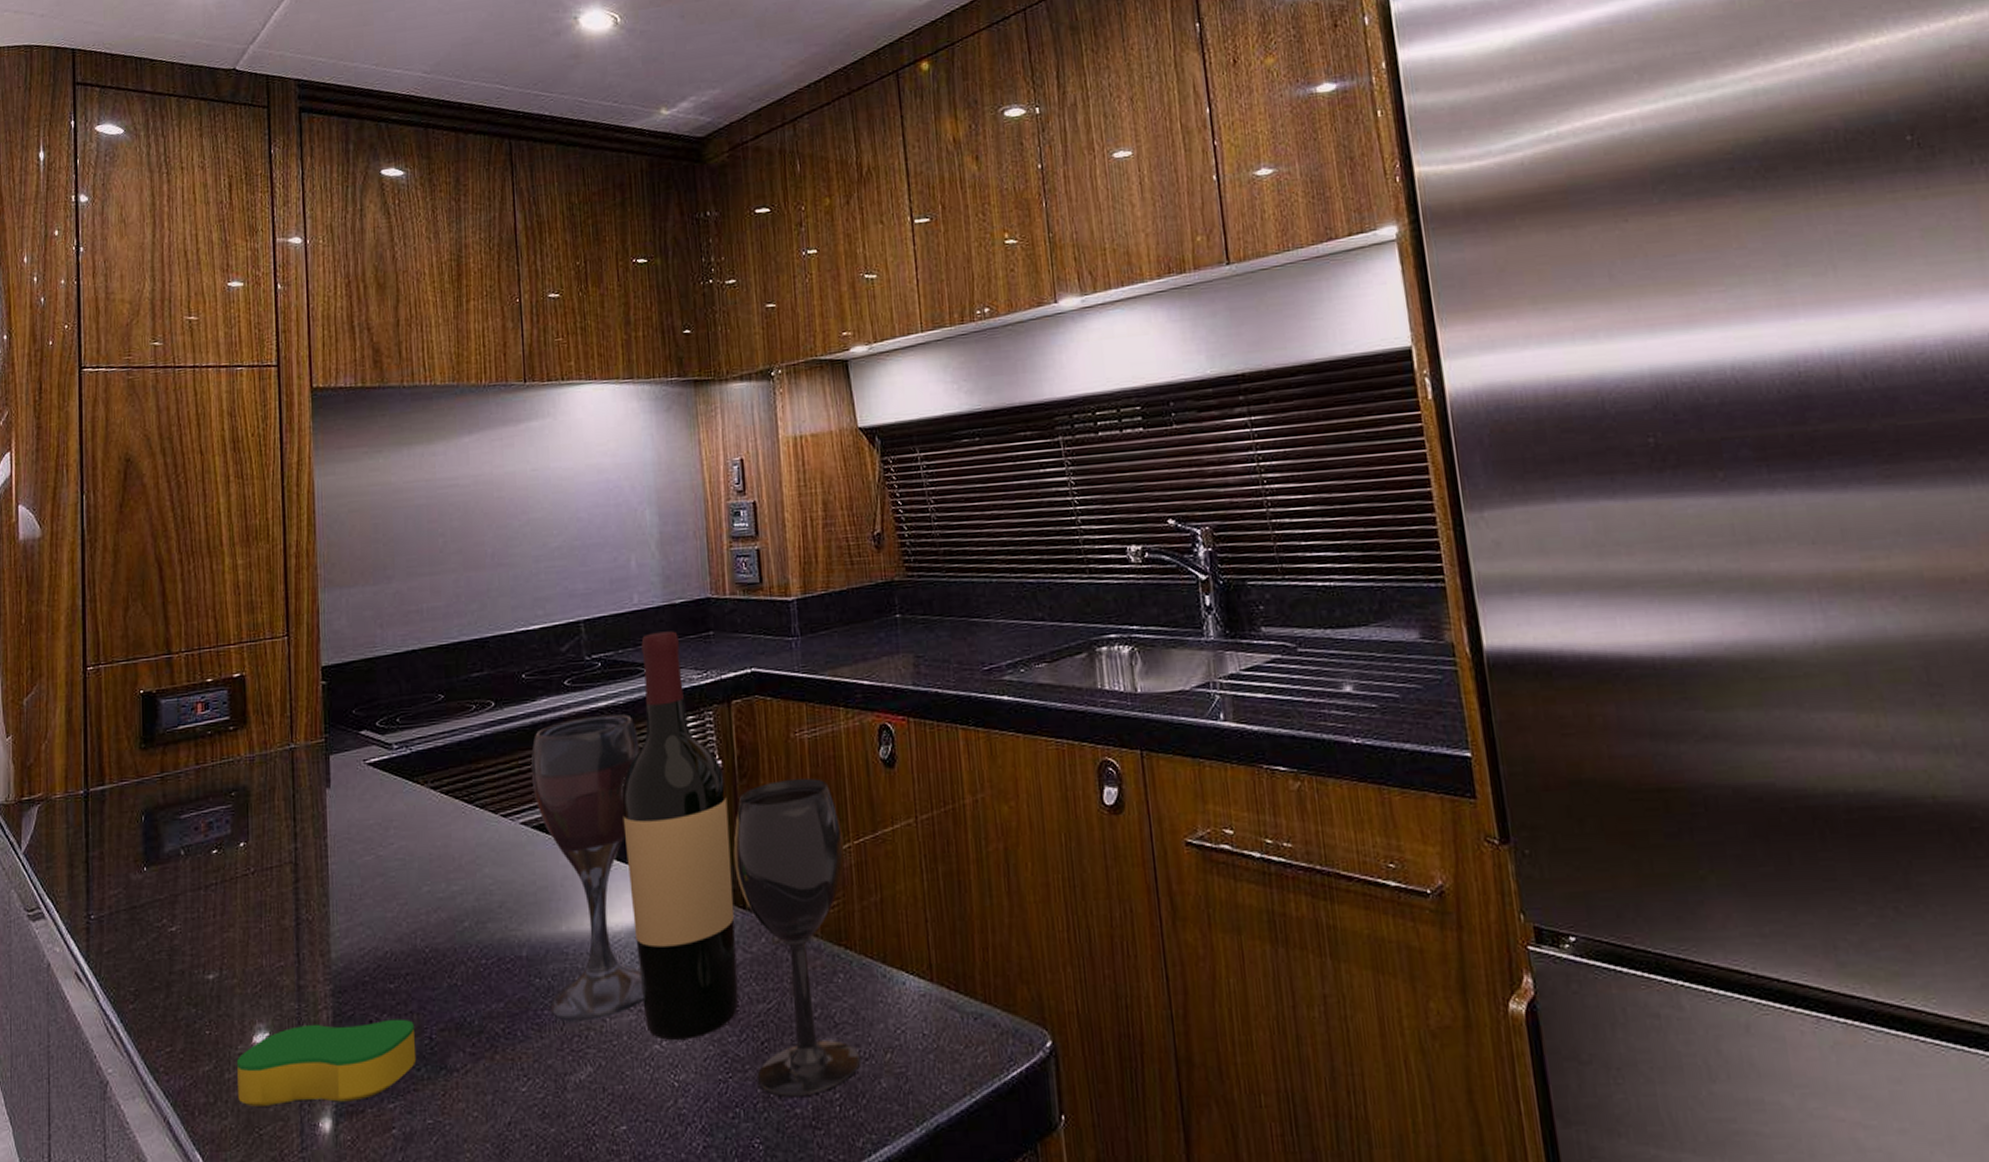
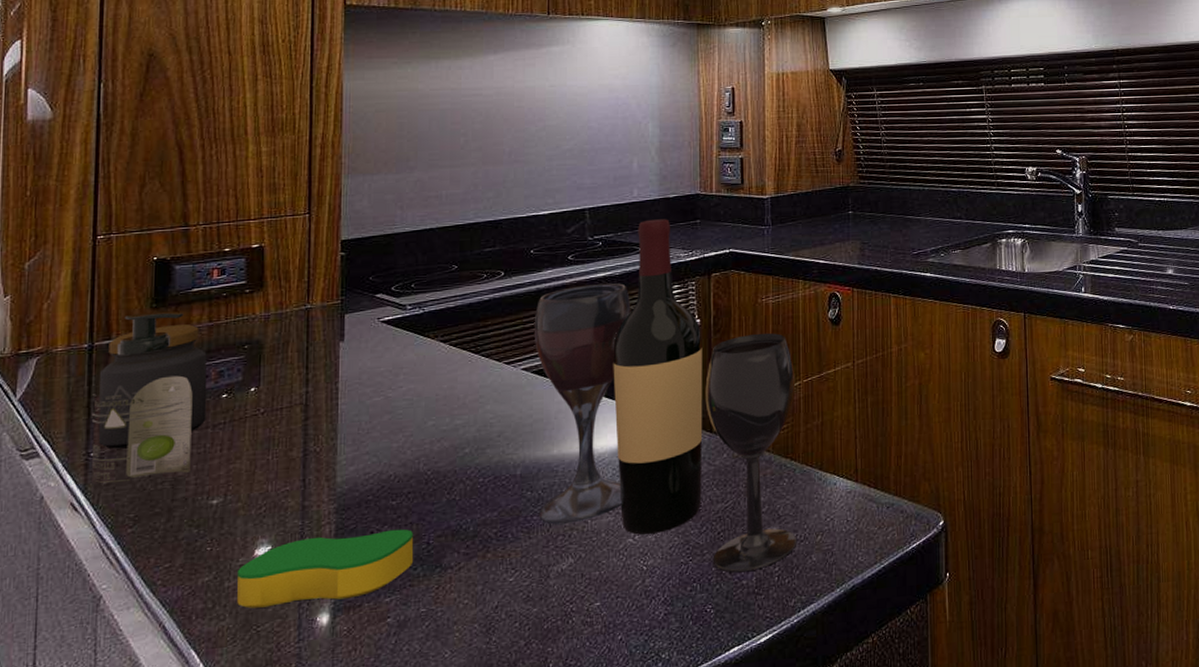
soap dispenser: none [90,752,186,951] -> present [91,311,193,483]
jar: none [96,767,198,911] -> present [98,324,207,449]

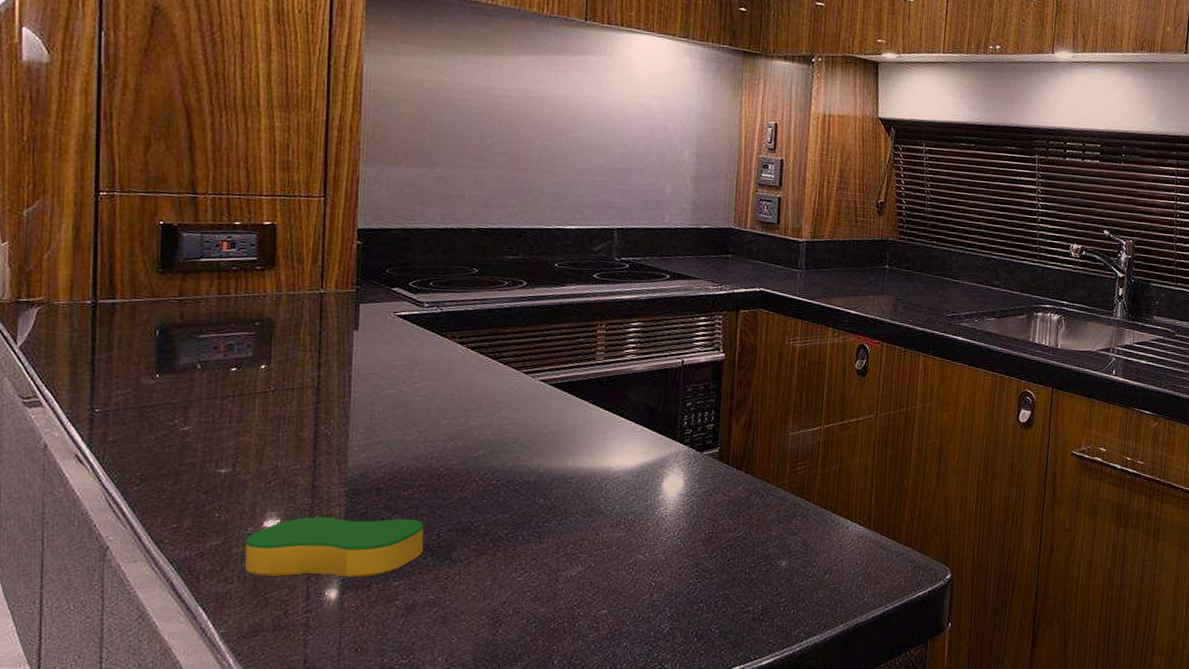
soap dispenser: present [91,311,193,483] -> none [96,275,201,441]
jar: present [98,324,207,449] -> none [103,292,216,409]
cup: present [535,283,631,525] -> none [549,305,656,534]
wine bottle: present [613,219,703,535] -> none [632,248,726,554]
wine glass: present [705,333,797,573] -> none [720,374,817,599]

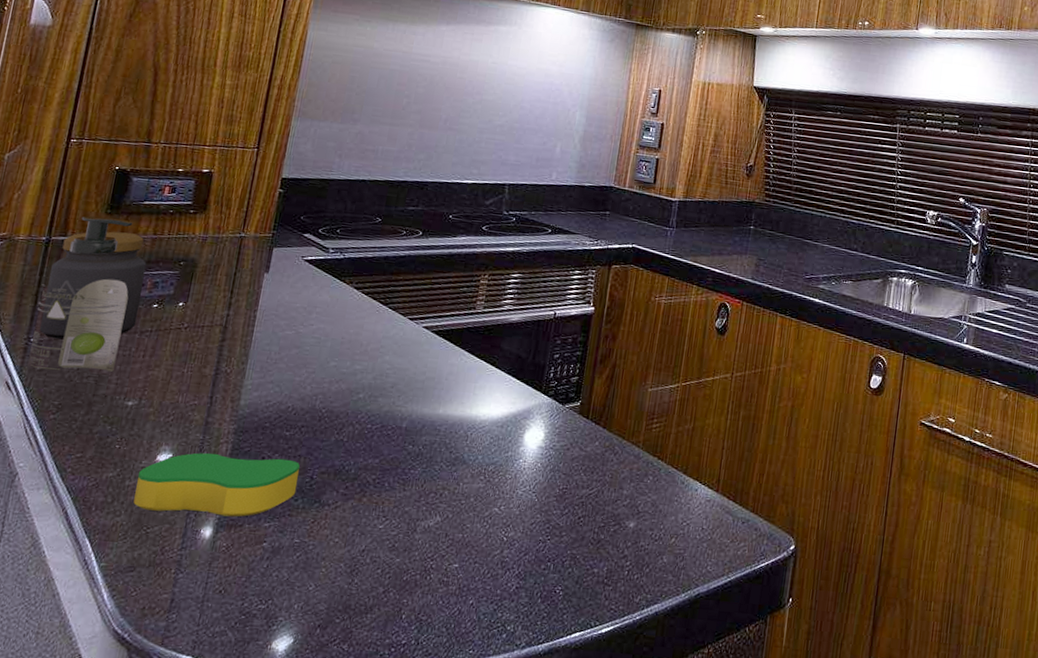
soap dispenser: none [96,275,201,441] -> present [28,215,133,372]
jar: none [103,292,216,409] -> present [39,231,147,339]

